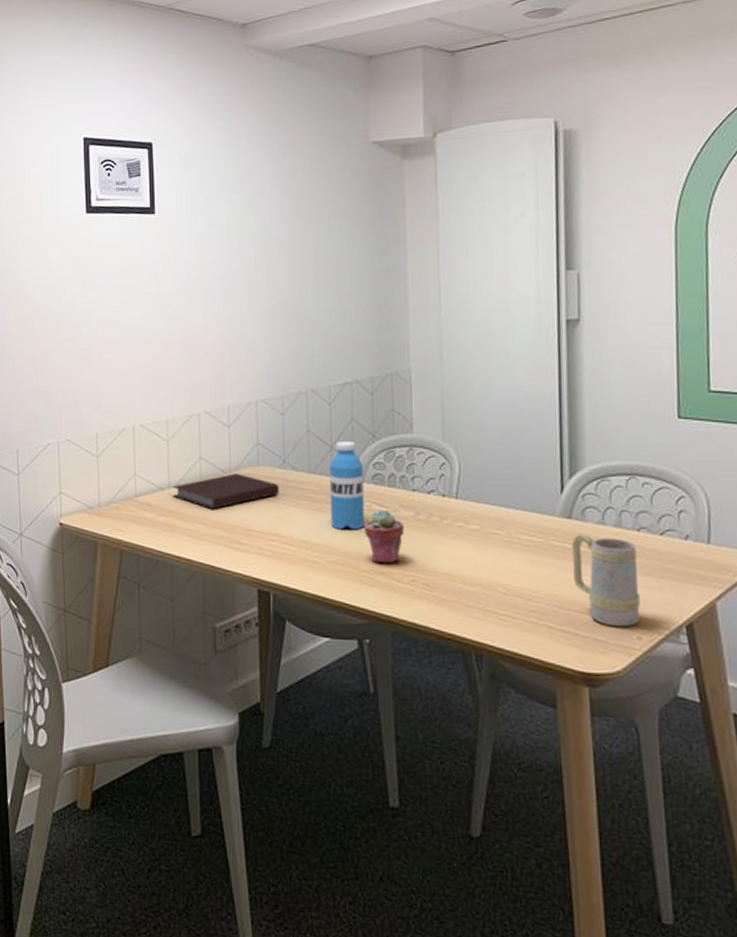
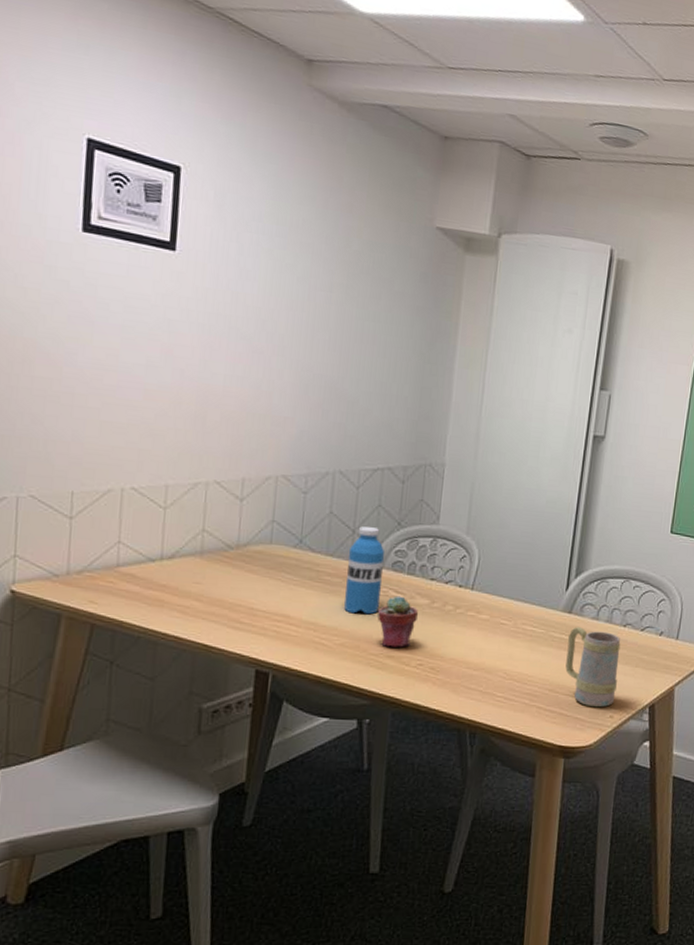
notebook: present [172,473,279,509] -> none [164,549,292,586]

